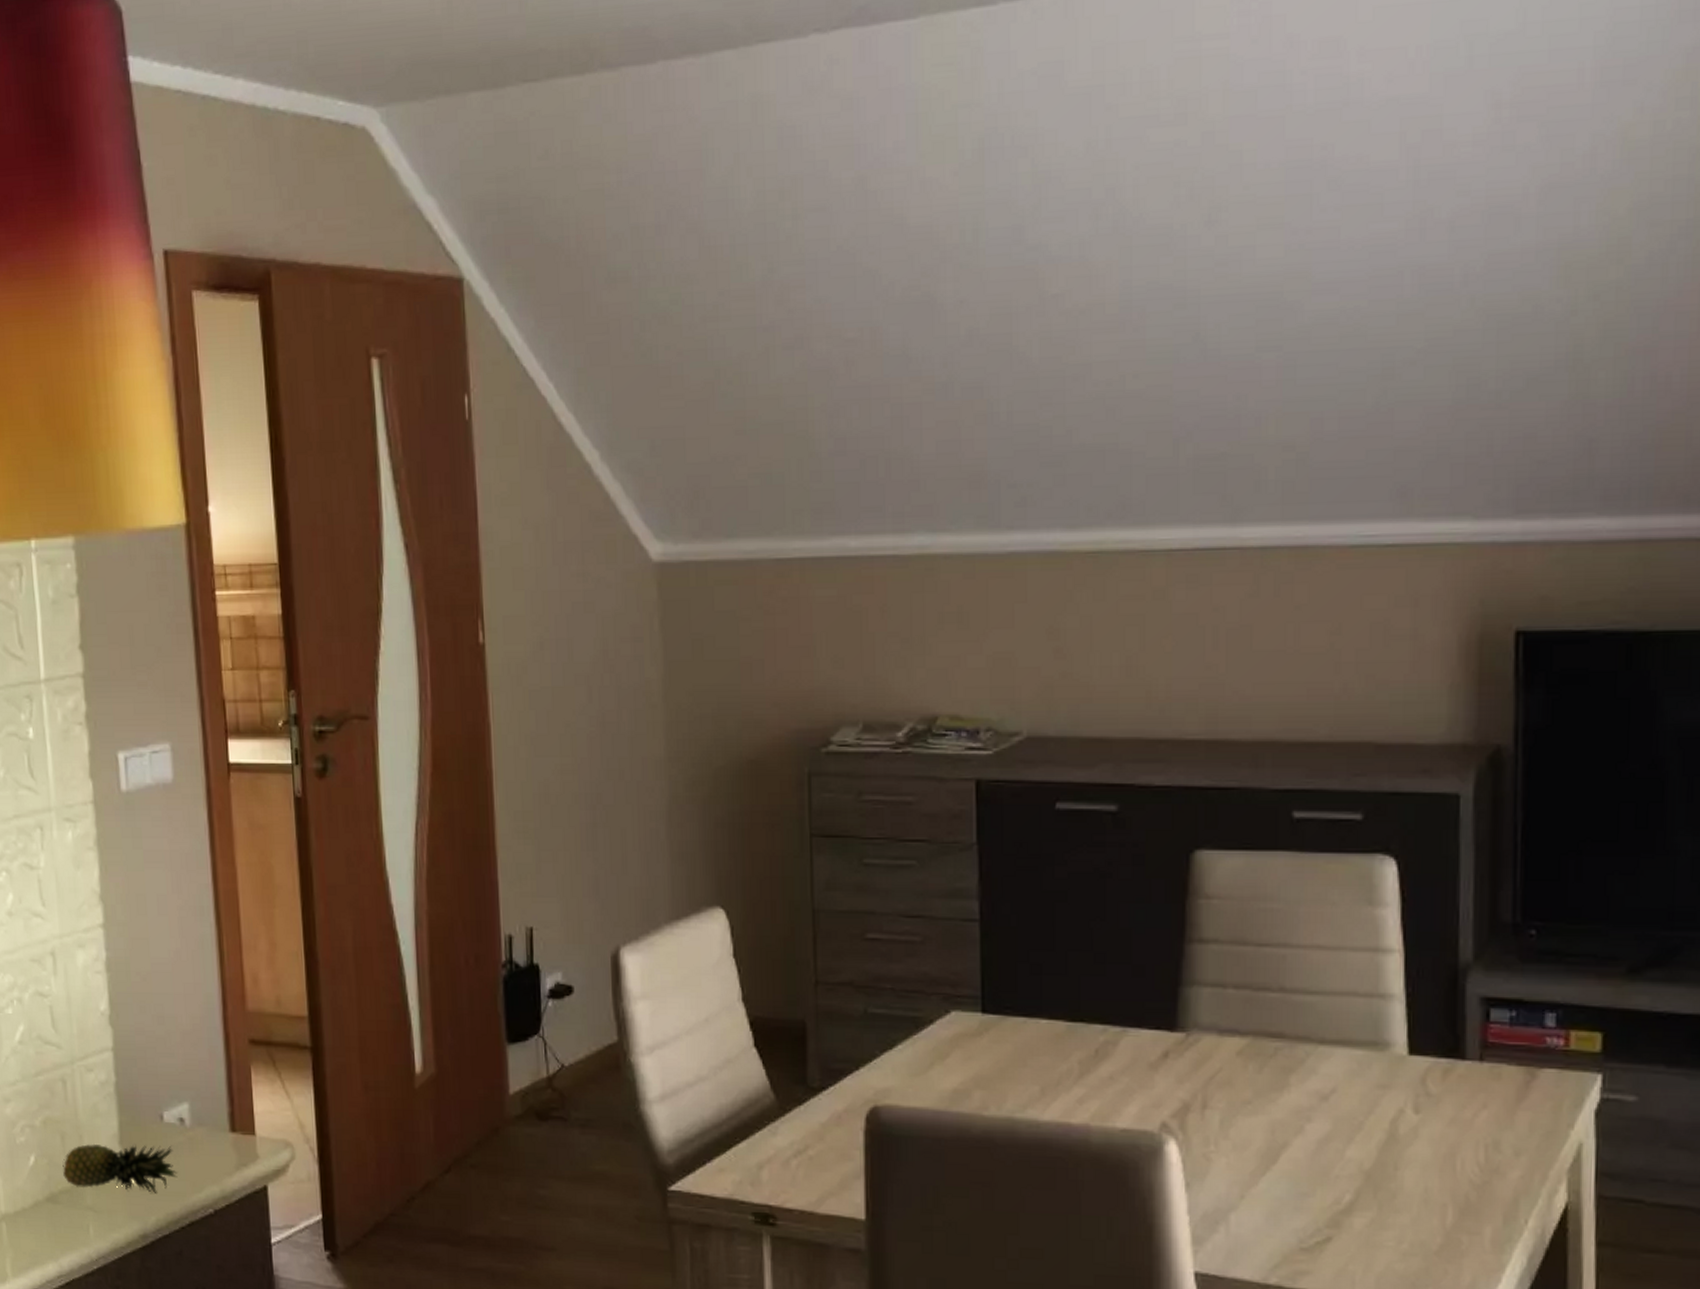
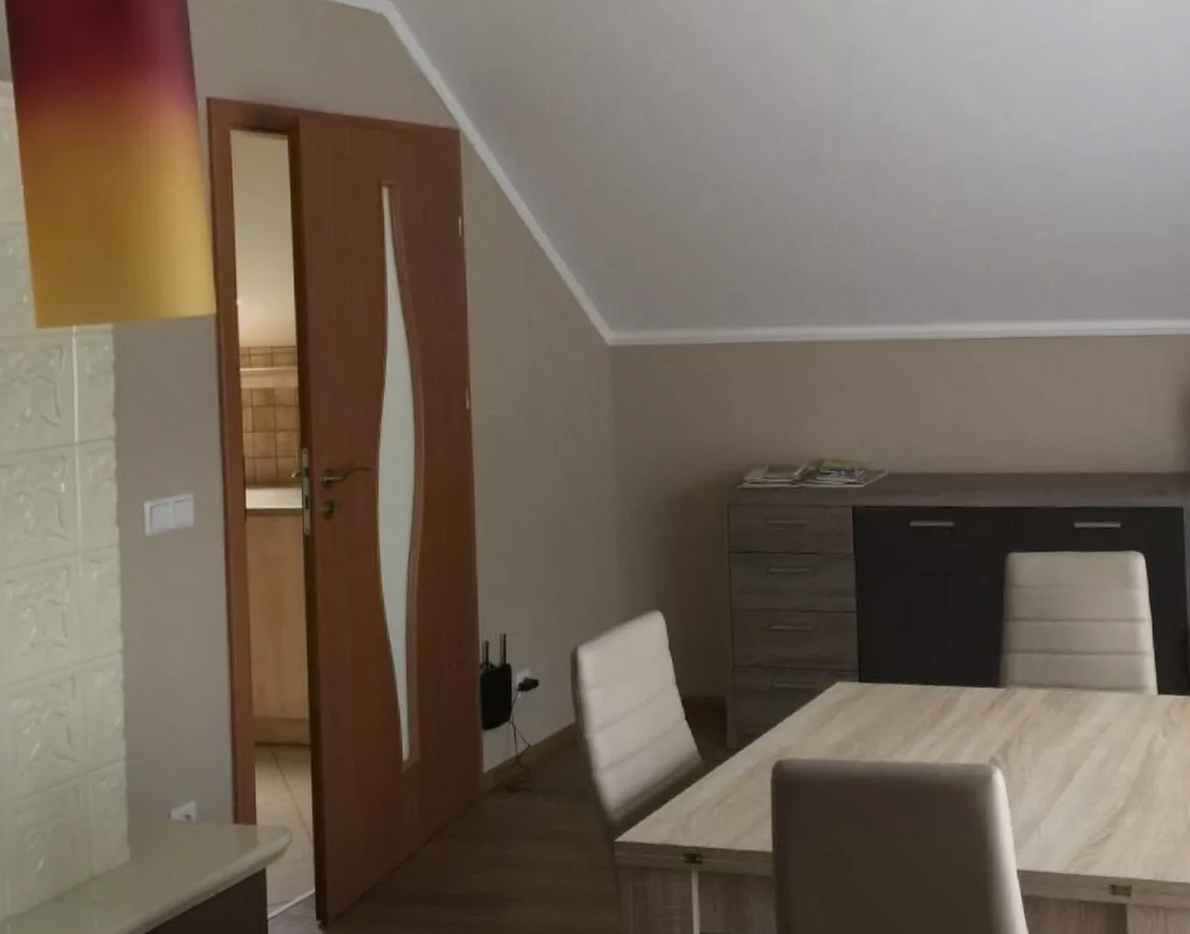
fruit: present [62,1143,178,1193] -> none [71,839,182,886]

